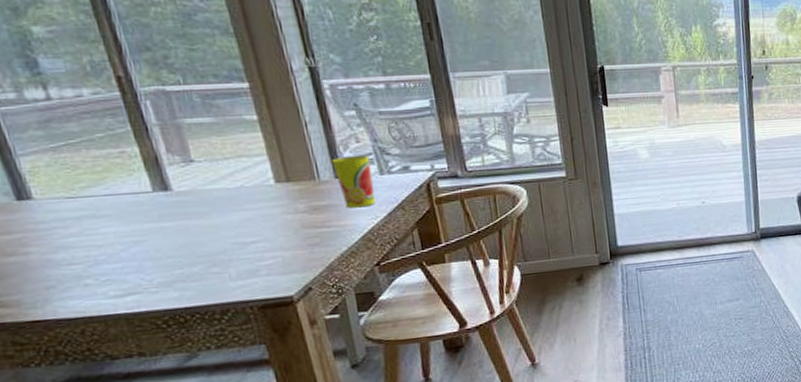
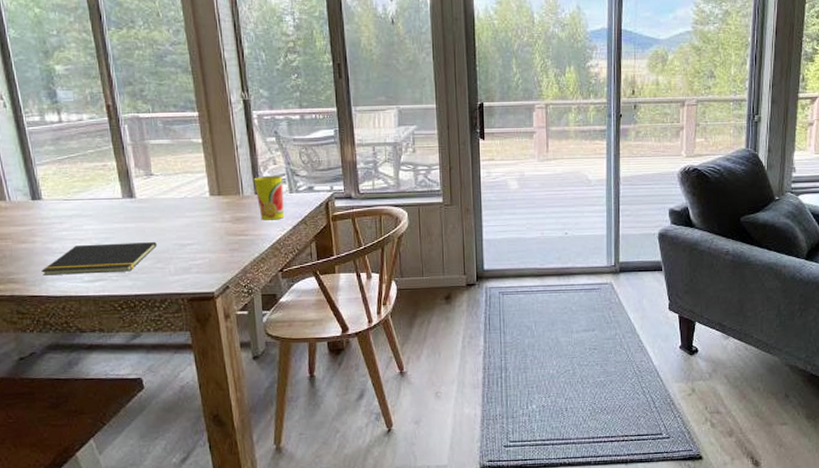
notepad: none [43,242,209,294] -> present [41,242,157,275]

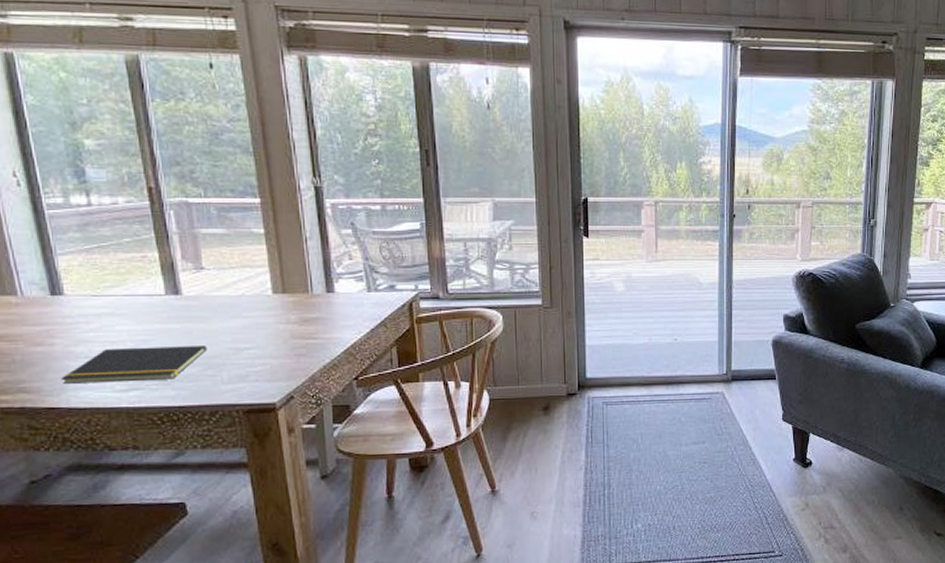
cup: present [253,176,285,220] -> none [325,273,361,322]

